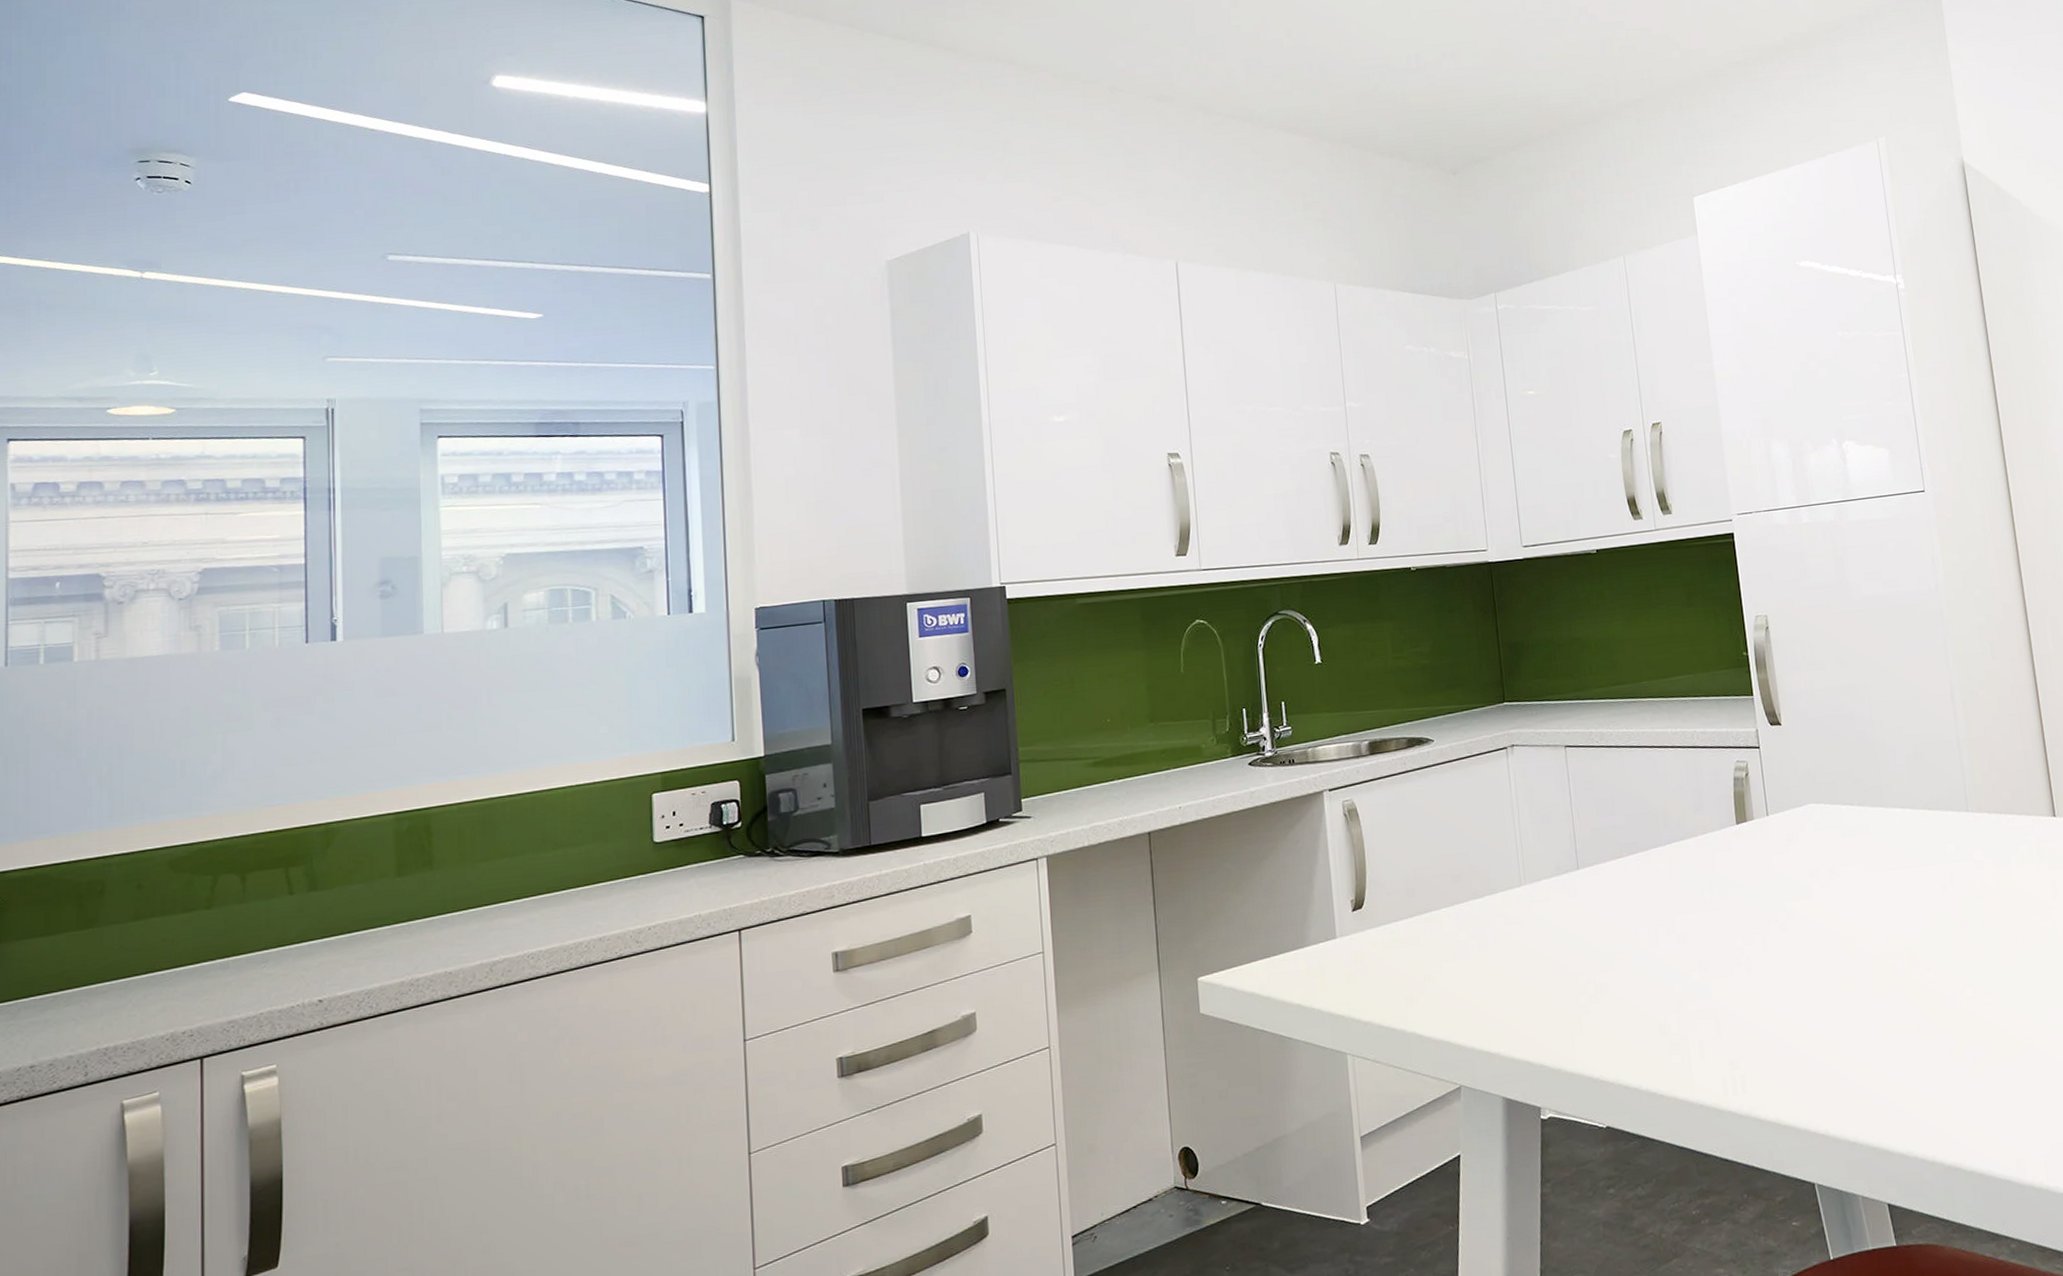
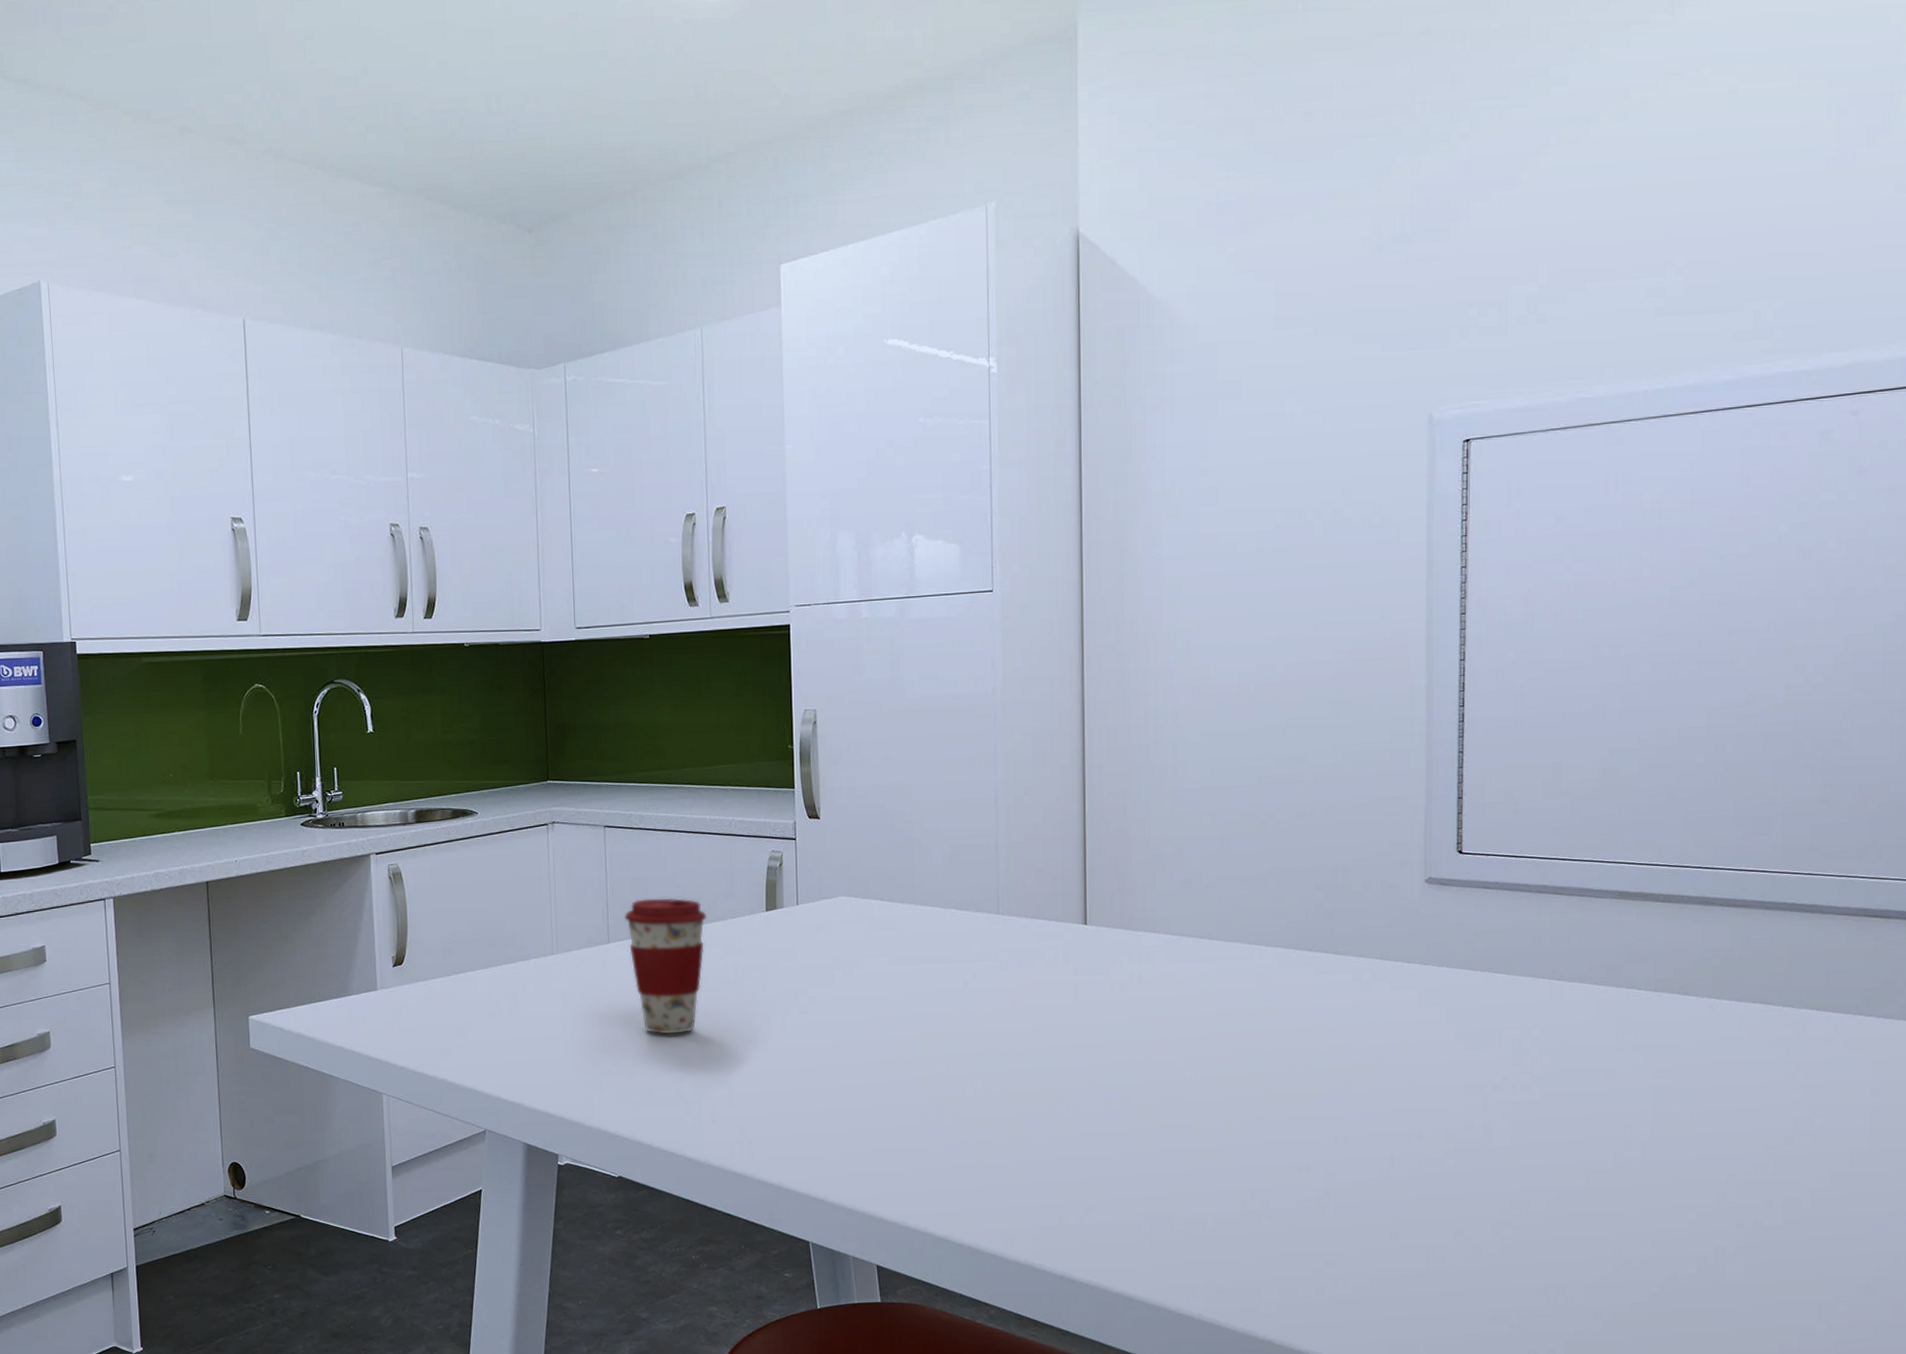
coffee cup: none [1591,816,1678,965] -> present [623,898,708,1035]

